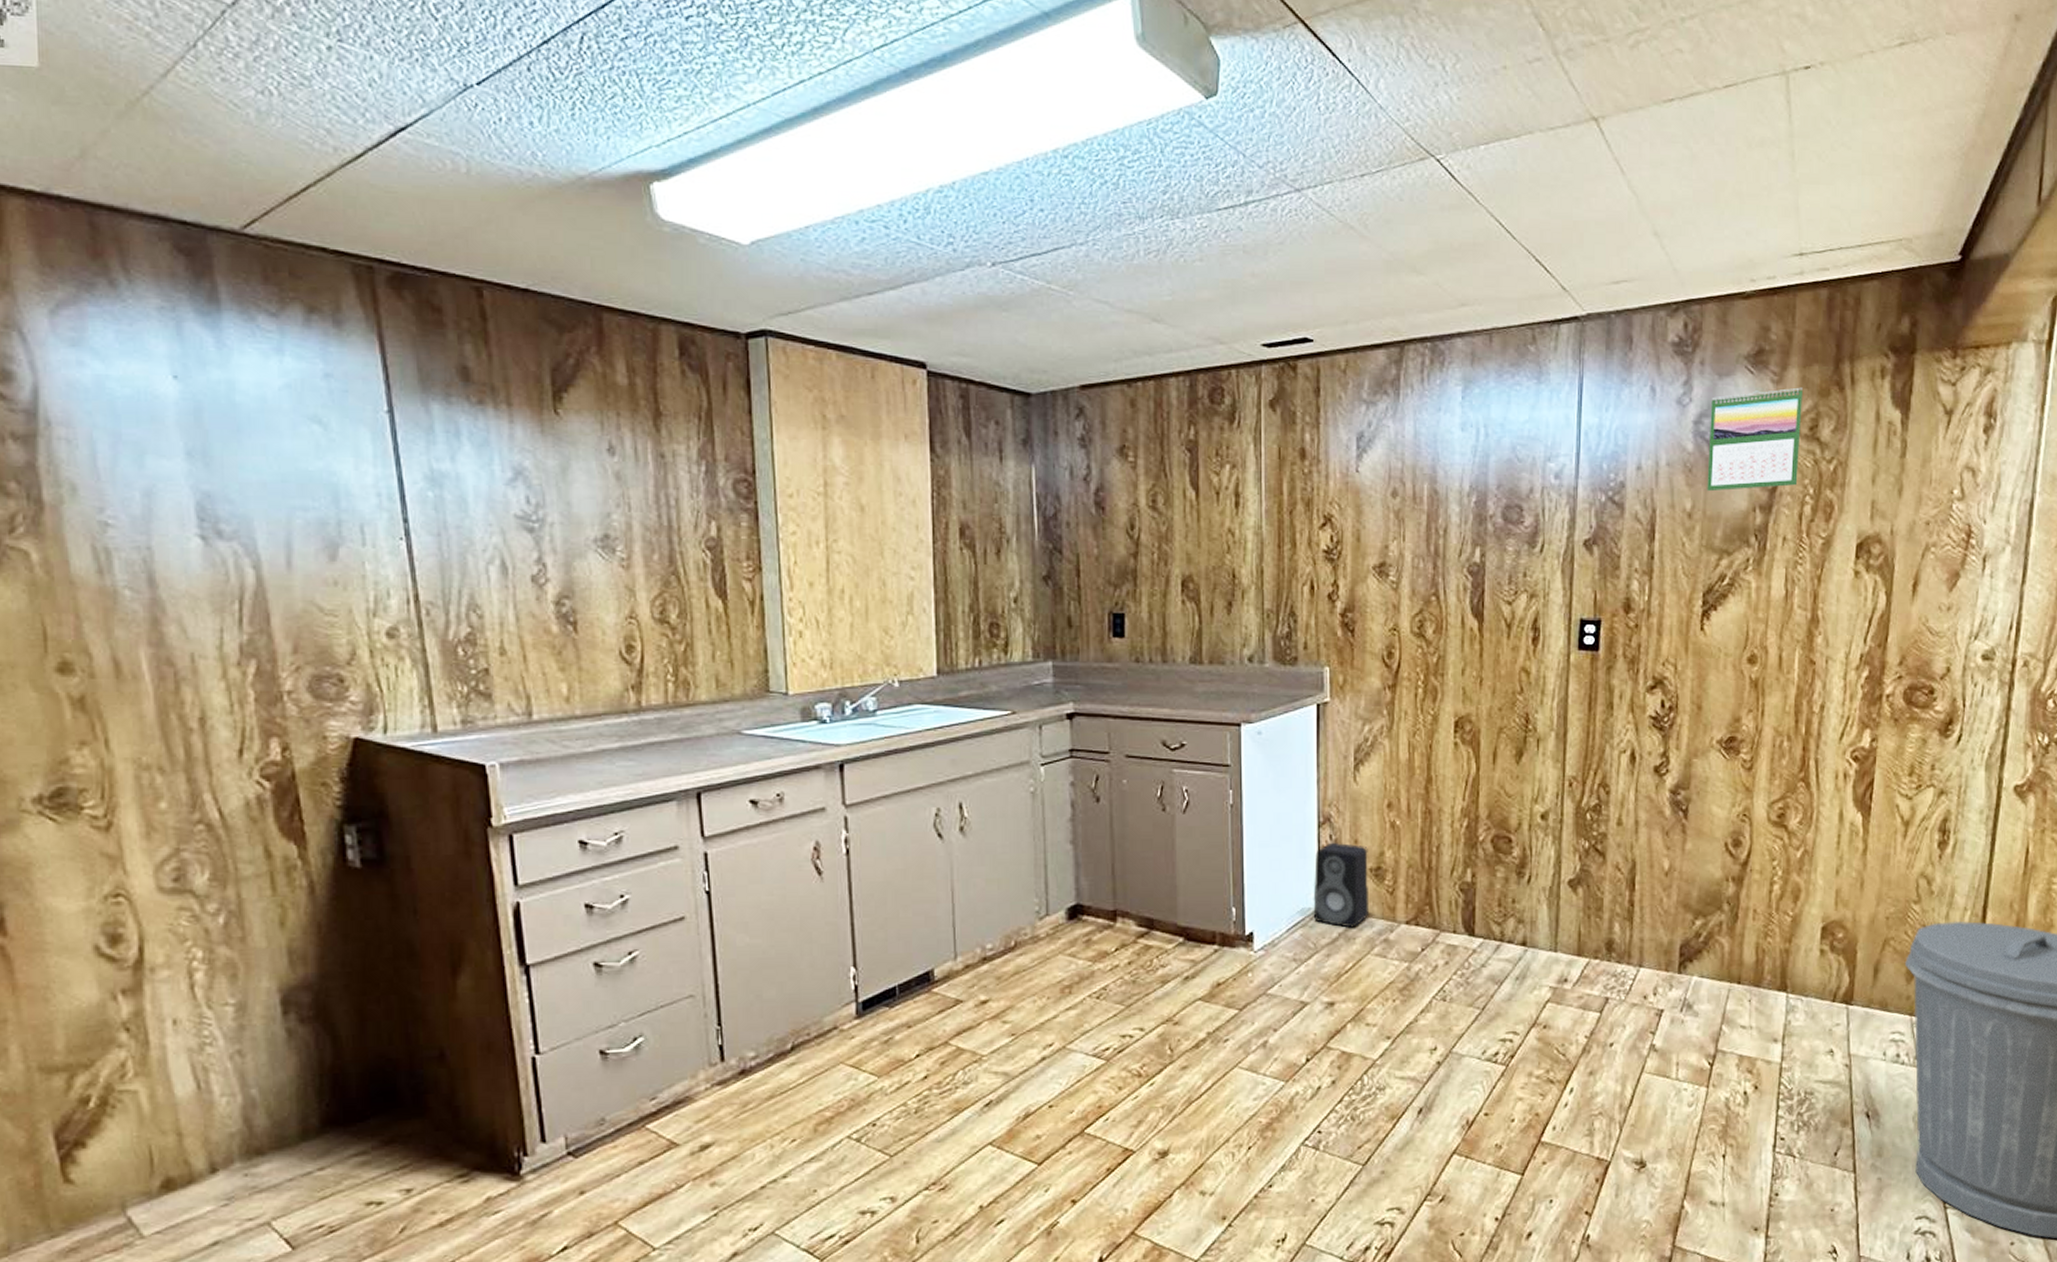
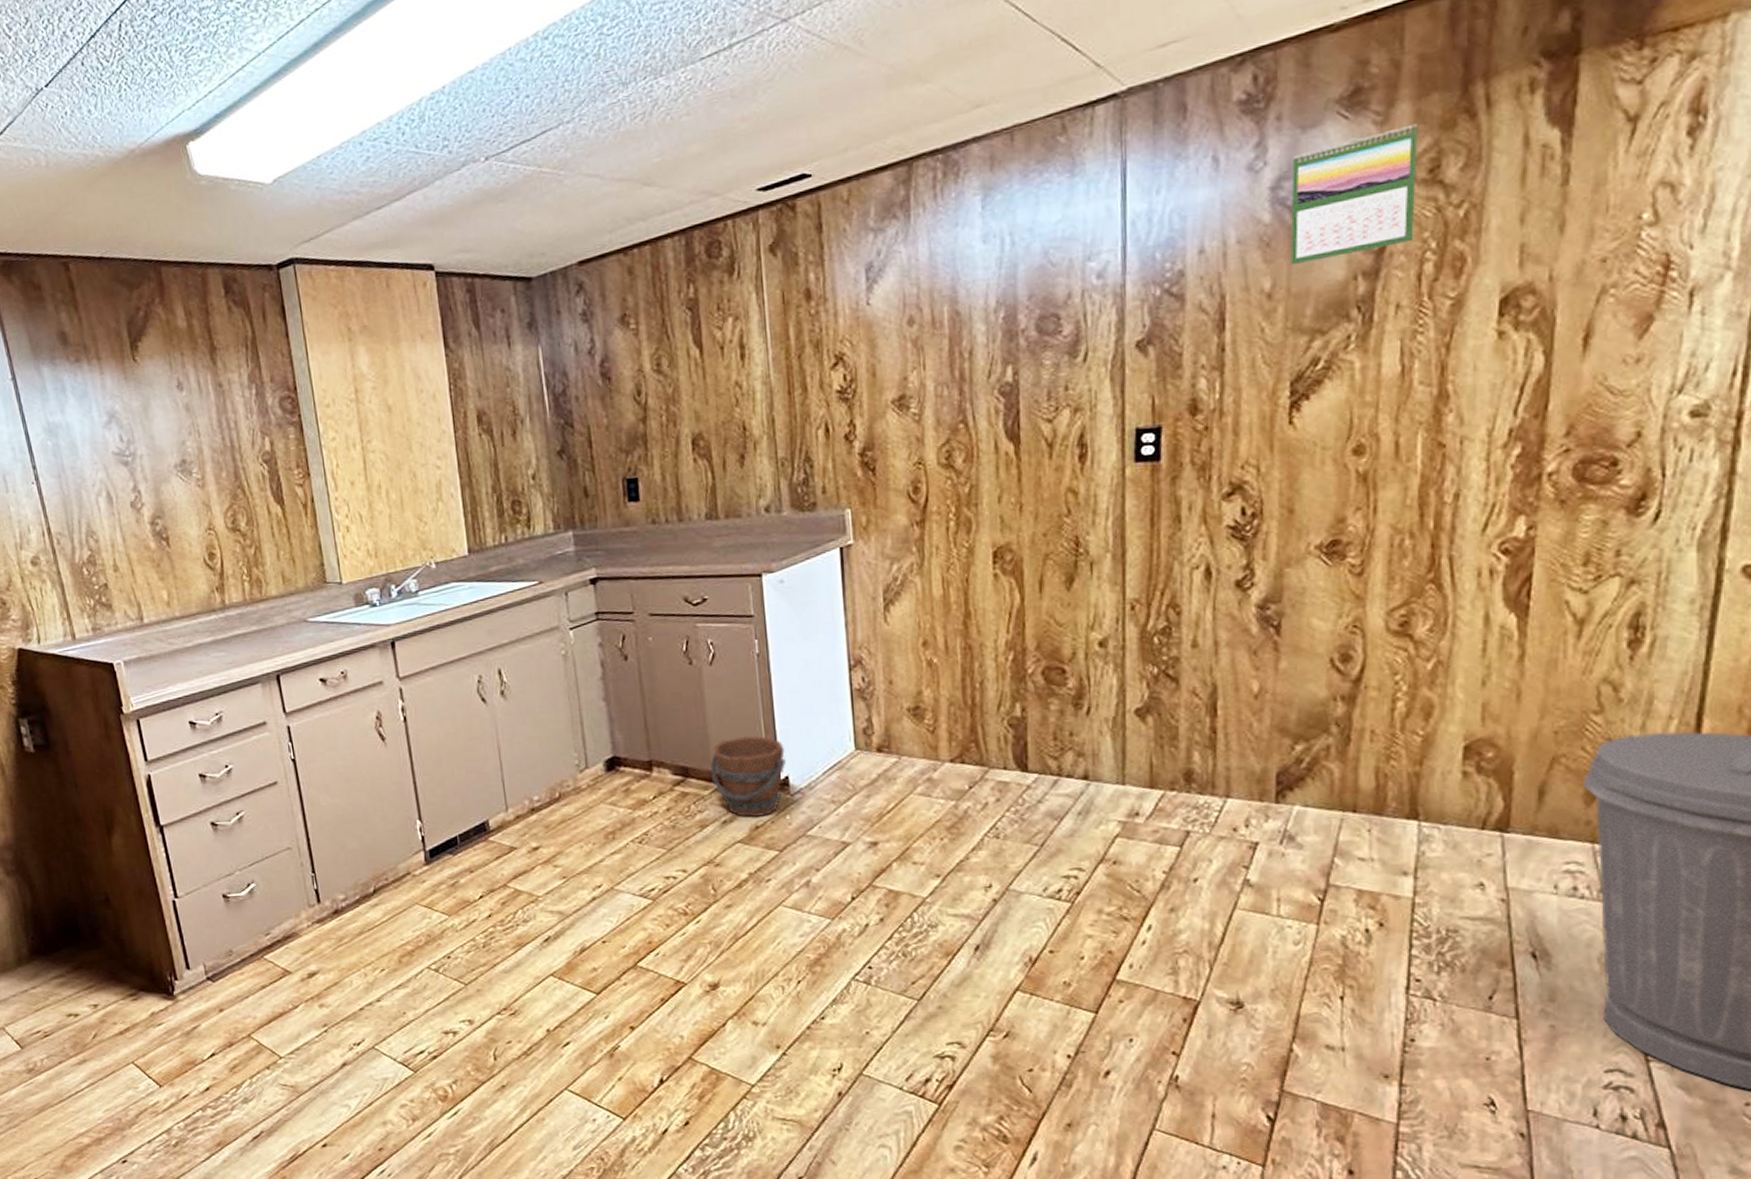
bucket: none [1176,888,1253,973] -> present [710,736,787,817]
speaker: present [1313,842,1370,928] -> none [848,684,910,769]

